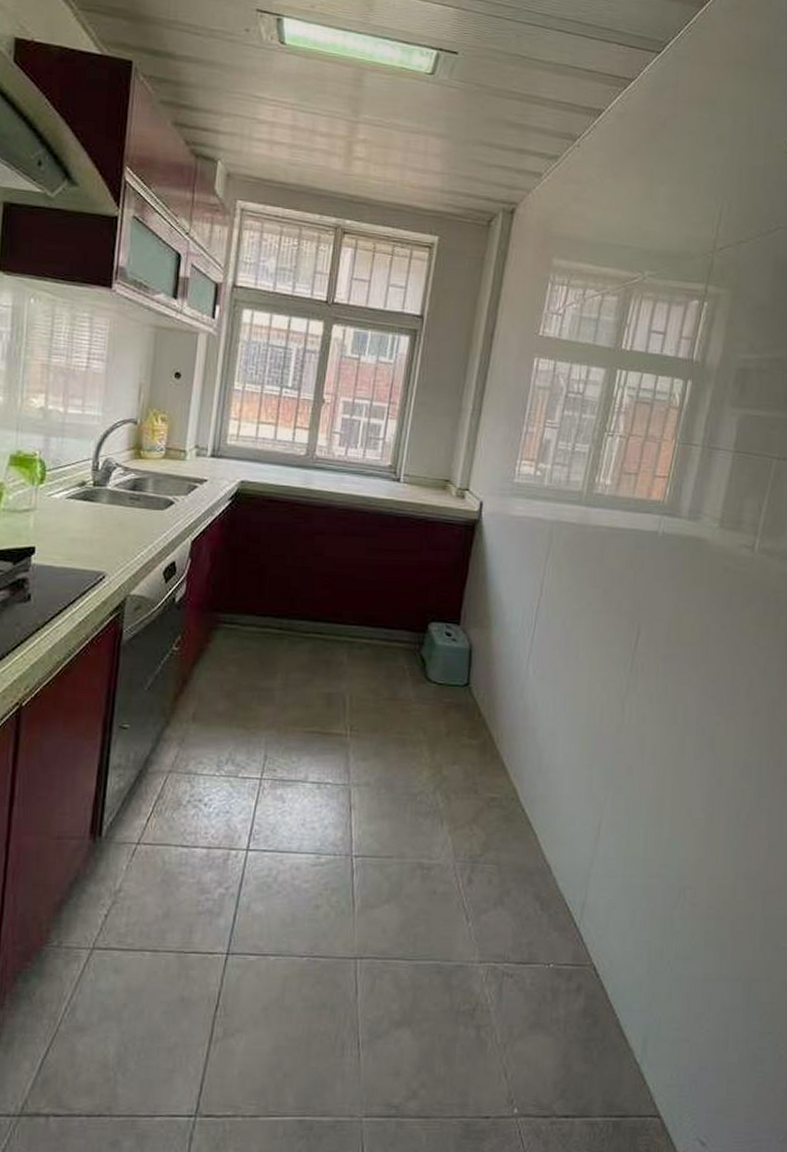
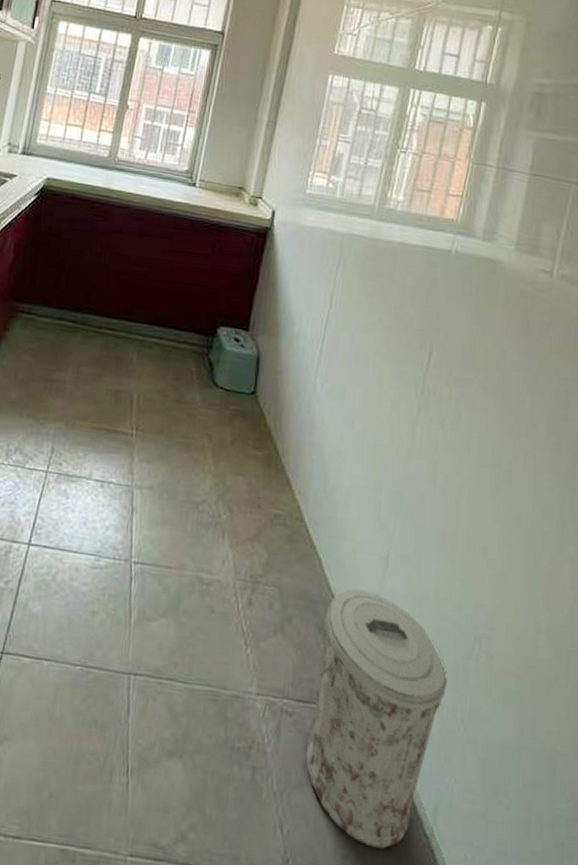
trash can: none [526,858,656,1079] -> present [306,589,448,849]

